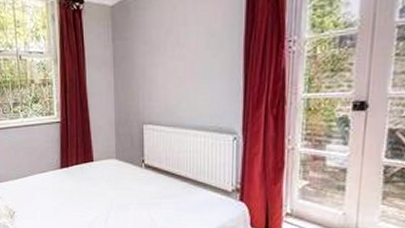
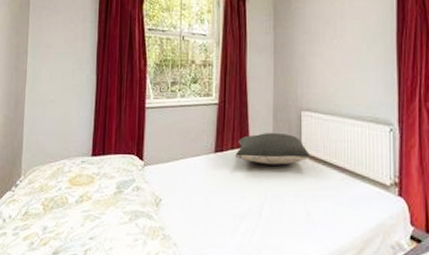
pillow: none [80,147,153,177] -> present [235,133,310,165]

